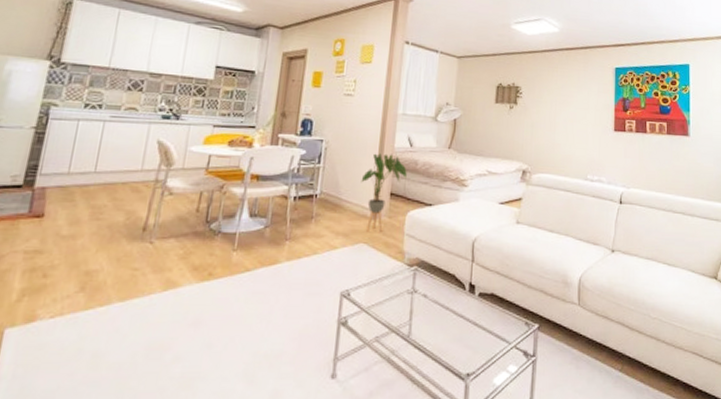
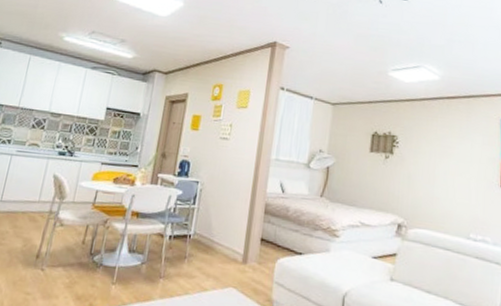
house plant: present [361,153,407,232] -> none [232,197,278,278]

